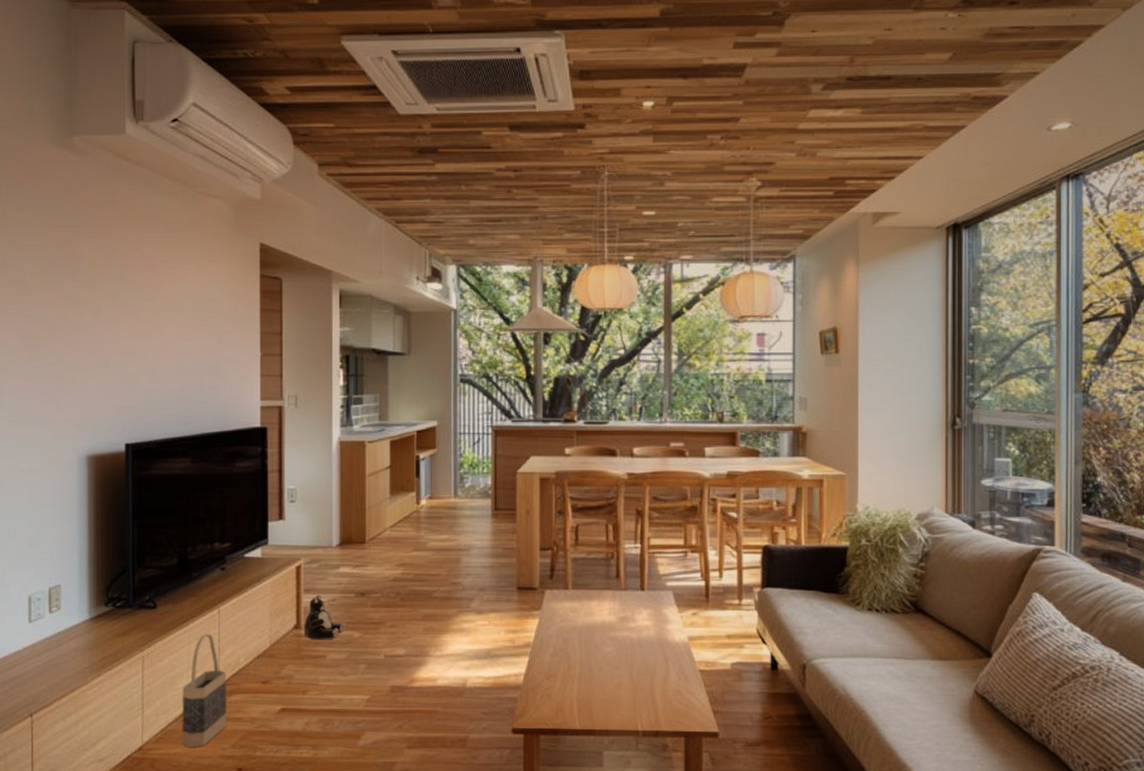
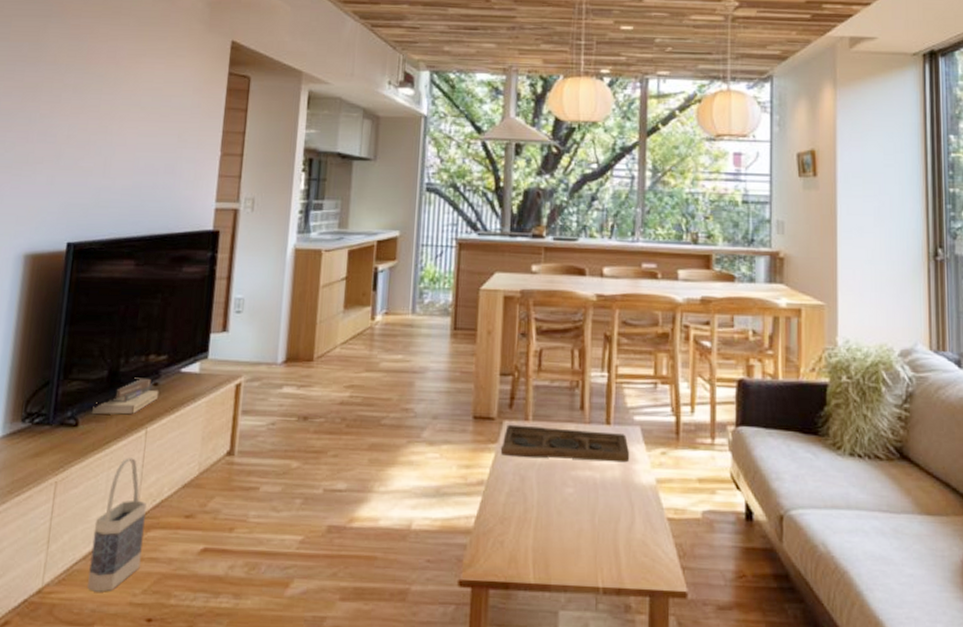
books: none [167,563,227,597] -> present [91,377,159,415]
plush toy: present [303,594,347,640] -> none [236,417,286,470]
decorative tray: none [543,593,664,622] -> present [500,424,630,461]

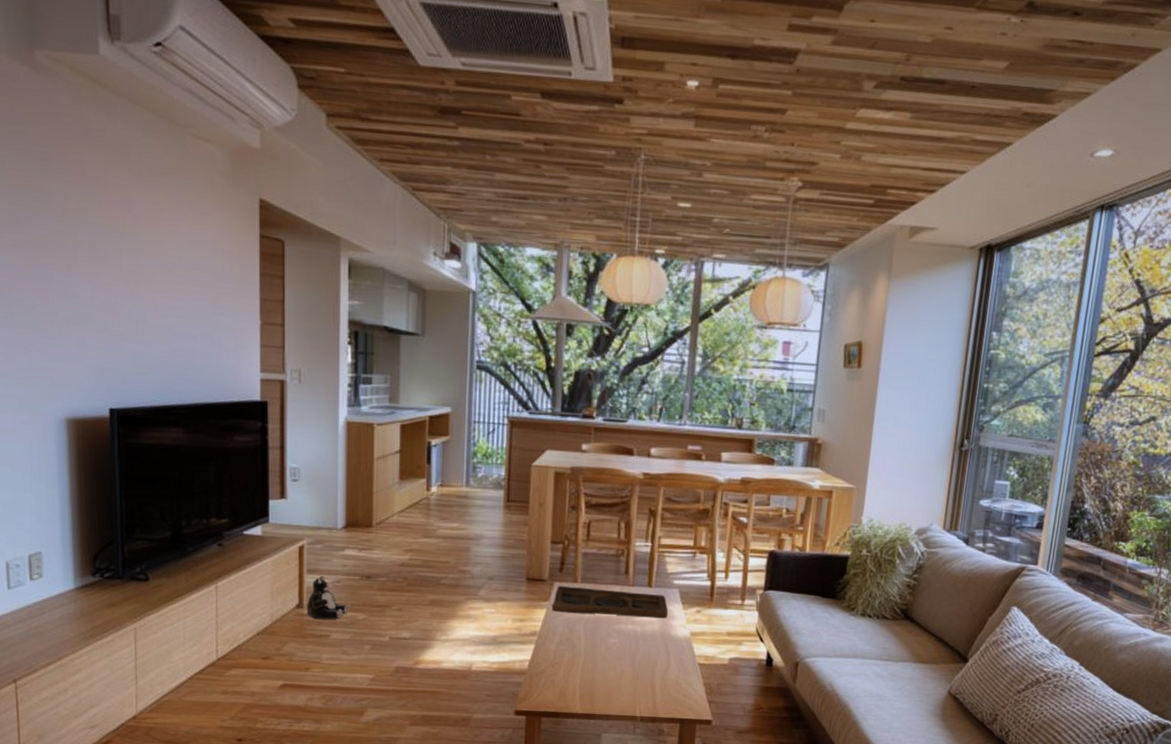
bag: present [87,457,147,592] -> none [178,608,226,718]
books: present [91,377,159,415] -> none [160,538,224,571]
plush toy: none [236,417,286,470] -> present [306,575,352,620]

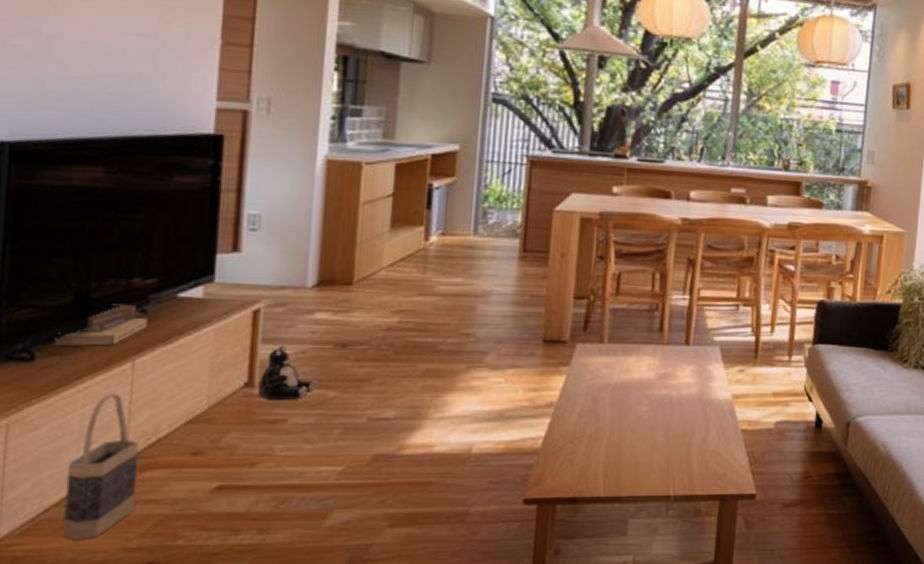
books: none [160,538,224,571] -> present [52,304,149,346]
bag: none [178,608,226,718] -> present [63,394,139,540]
decorative tray: present [551,585,669,618] -> none [572,347,708,379]

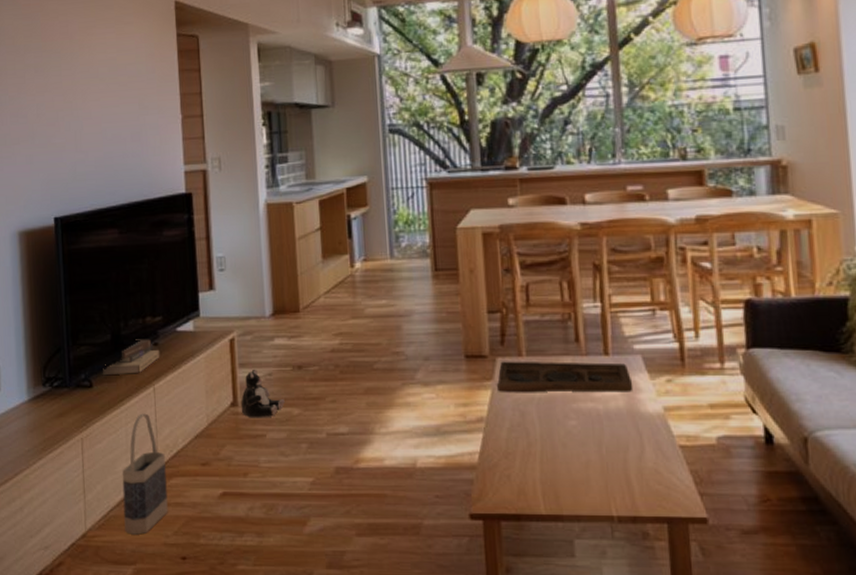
decorative tray: none [572,347,708,379] -> present [496,361,633,393]

